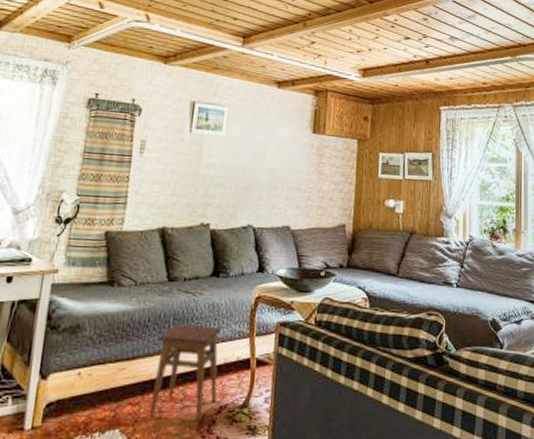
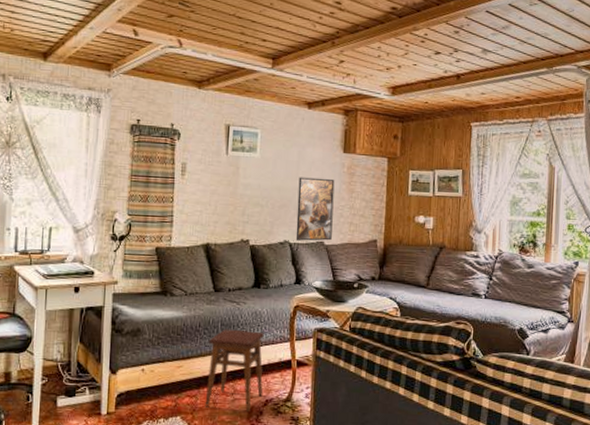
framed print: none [260,157,303,226] -> present [295,177,335,241]

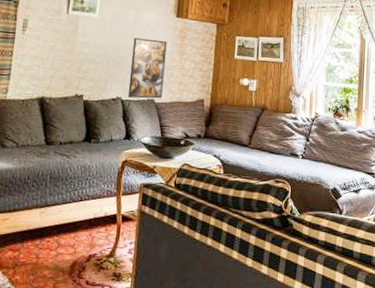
stool: present [205,329,264,413] -> none [27,182,92,268]

